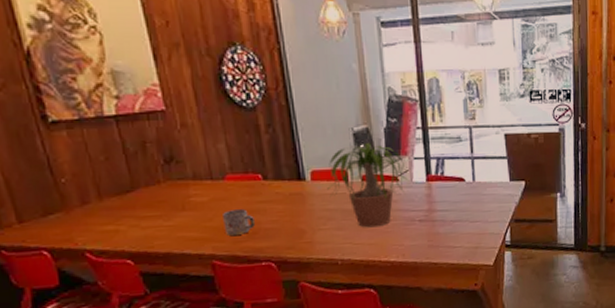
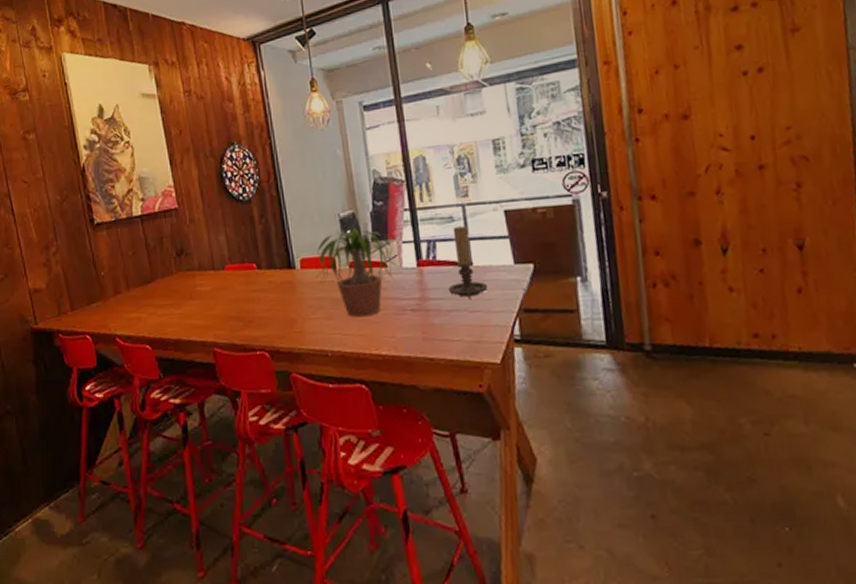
mug: present [223,209,256,235] -> none [223,298,251,324]
candle holder: none [453,145,487,210] -> present [448,225,489,299]

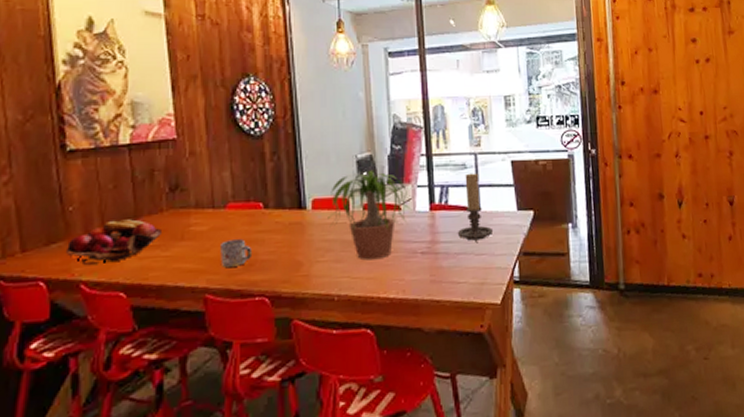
fruit basket: none [102,281,174,322] -> present [65,219,161,266]
mug: none [223,298,251,324] -> present [220,239,253,267]

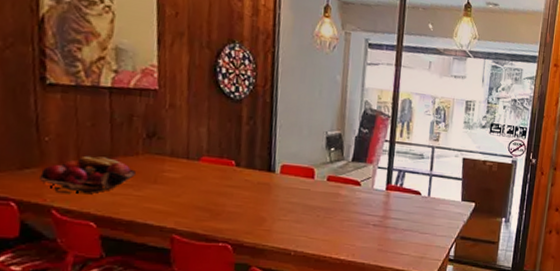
mug: present [220,239,253,267] -> none [190,189,221,214]
potted plant: present [328,170,412,261] -> none [293,146,371,225]
candle holder: present [457,173,494,242] -> none [407,163,439,222]

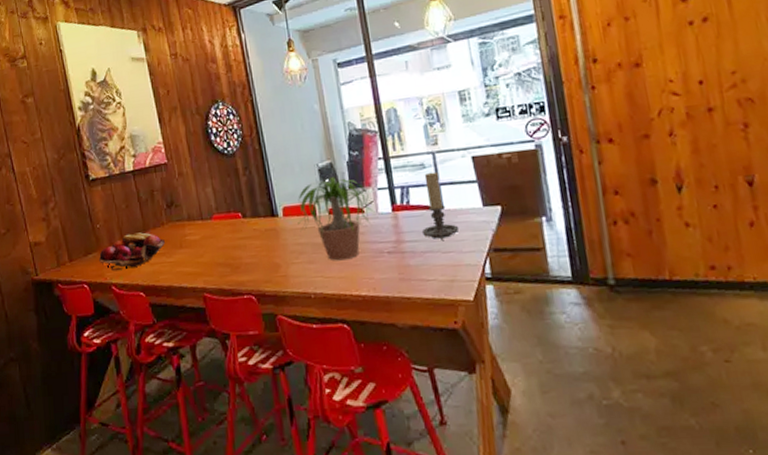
potted plant: none [293,146,371,225] -> present [298,176,375,261]
candle holder: none [407,163,439,222] -> present [421,171,460,240]

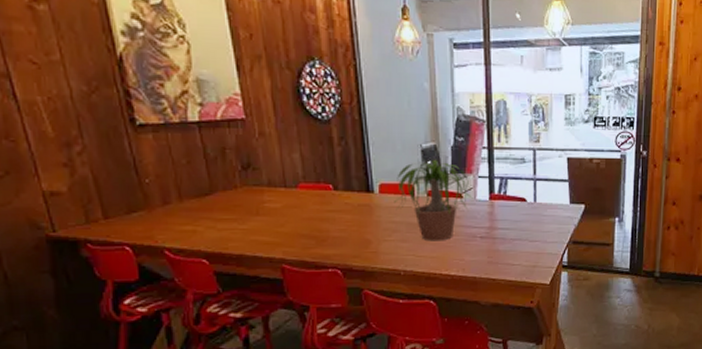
fruit basket: present [98,232,165,272] -> none [146,194,237,234]
candle holder: present [421,171,460,240] -> none [513,167,547,230]

